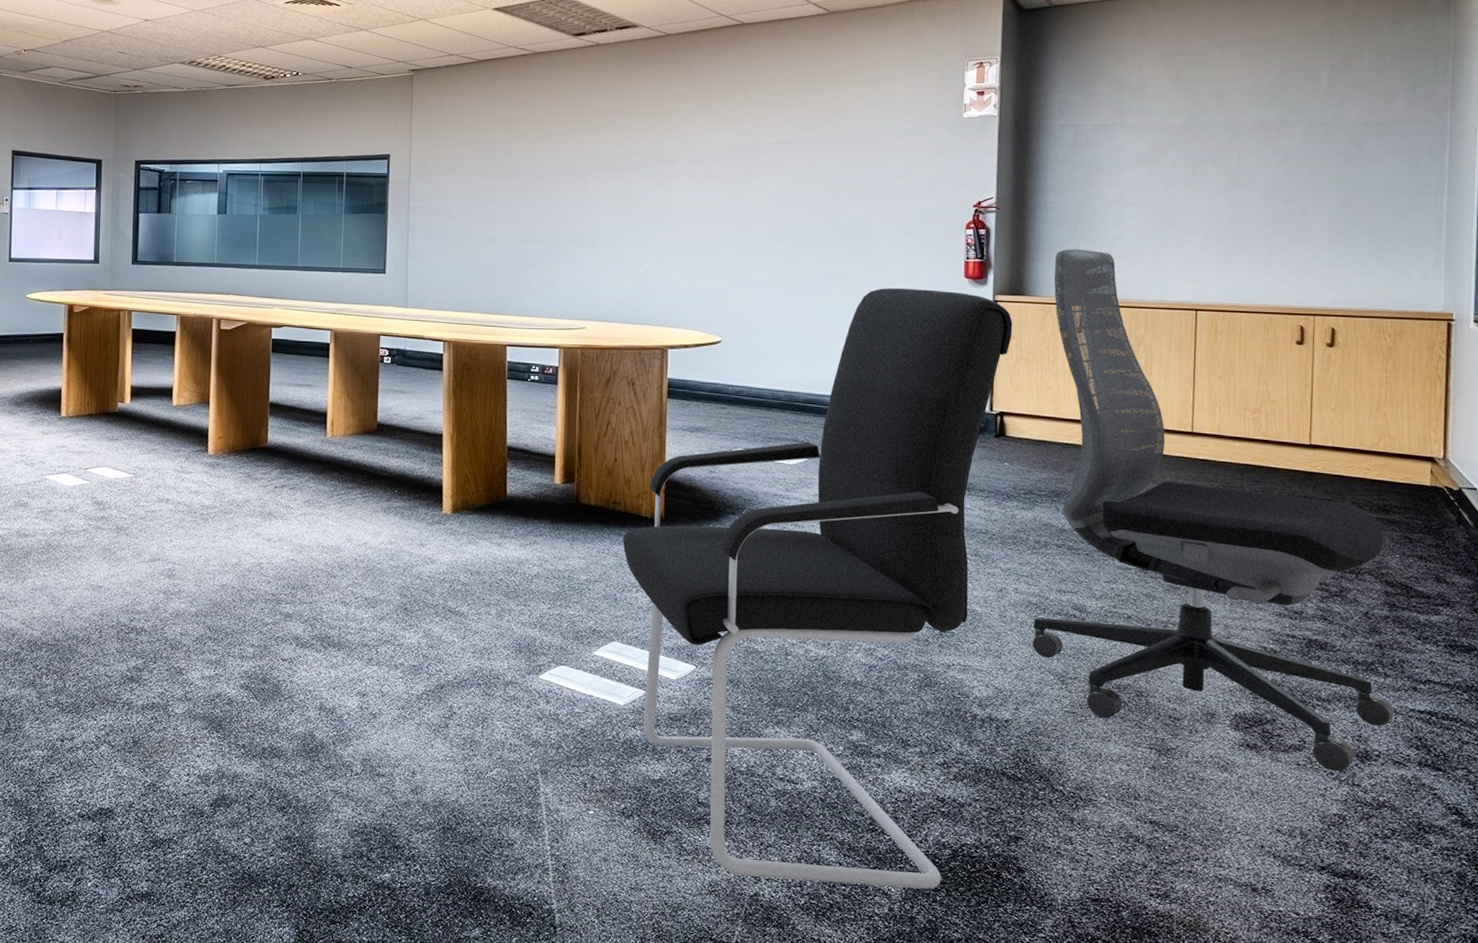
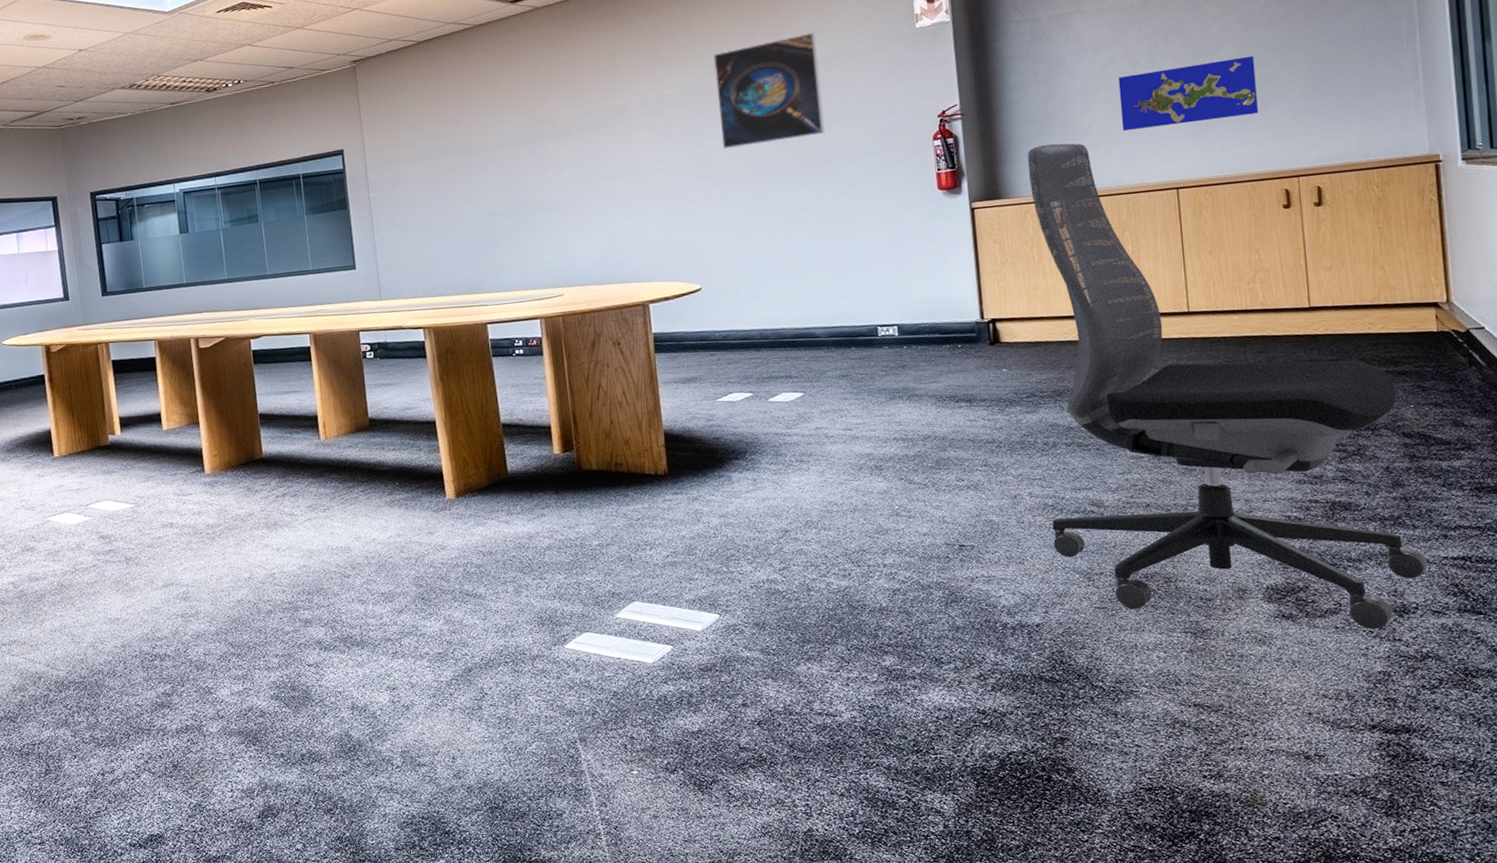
office chair: present [623,287,1013,890] -> none [629,205,994,814]
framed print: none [760,107,864,209] -> present [713,32,825,149]
world map: none [1150,191,1286,249] -> present [1118,55,1259,132]

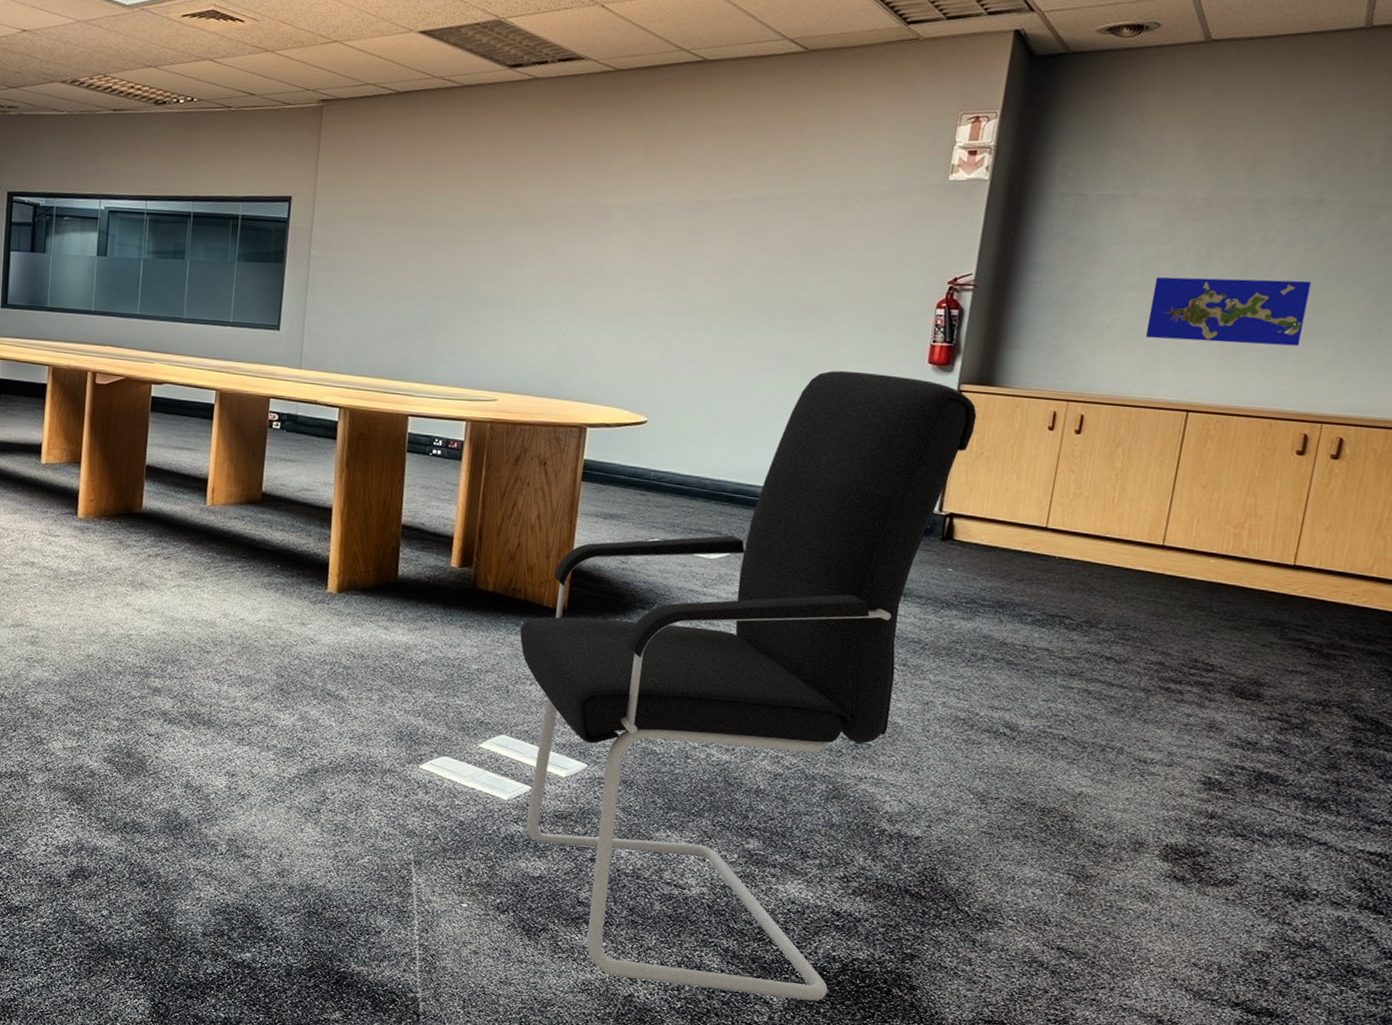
office chair: none [629,205,994,814] -> present [519,371,977,1001]
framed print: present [713,32,825,149] -> none [705,163,836,279]
office chair: present [1027,143,1428,630] -> none [954,335,1361,909]

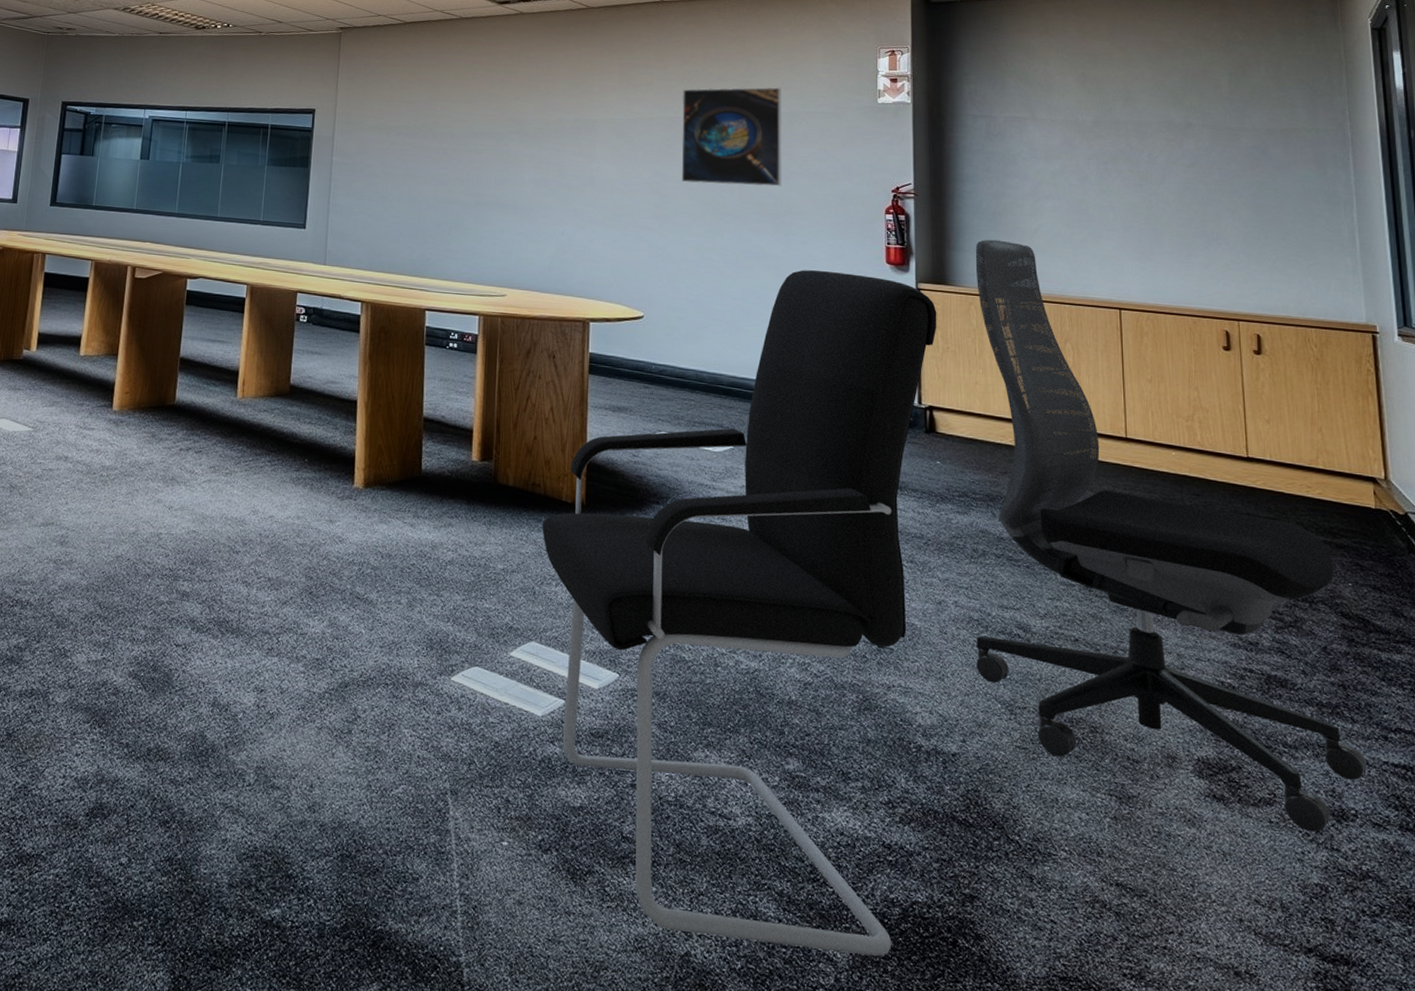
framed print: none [705,163,836,279] -> present [681,87,782,187]
office chair: none [954,335,1361,909] -> present [975,239,1368,832]
world map: present [1145,277,1312,346] -> none [1067,188,1202,250]

